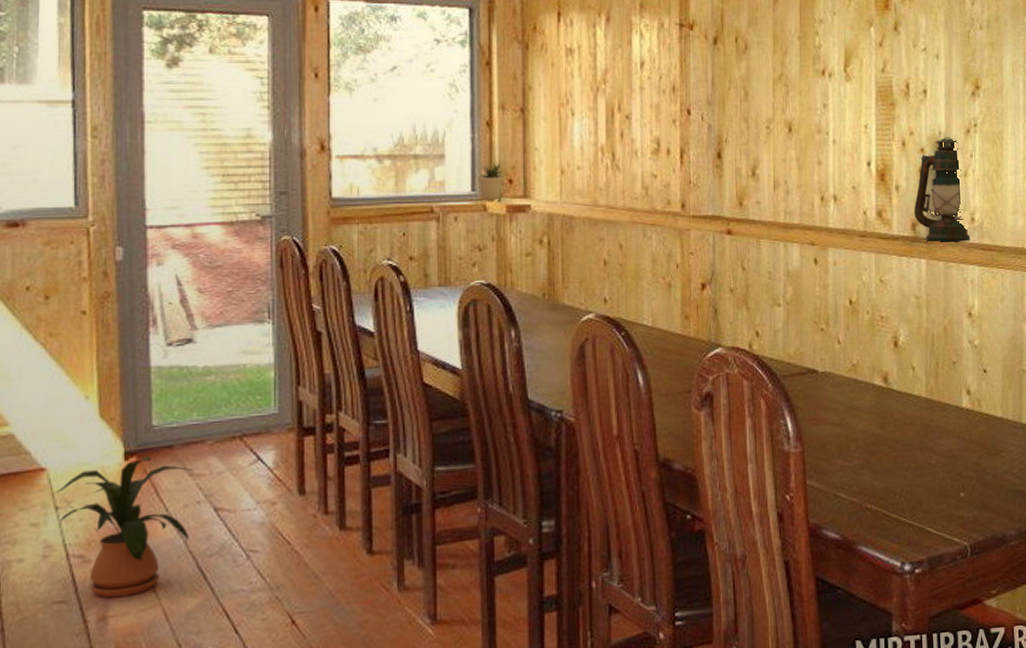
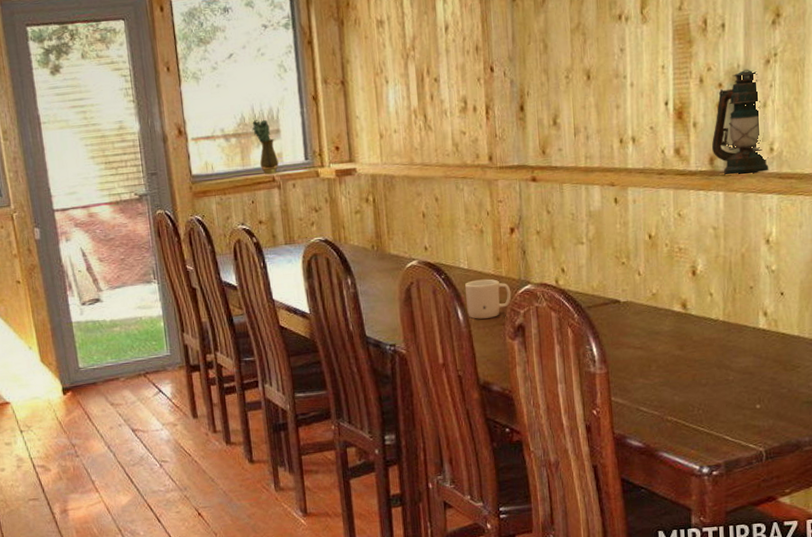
house plant: present [55,457,193,598] -> none [19,392,117,497]
vase: none [411,139,440,204] -> present [251,118,279,175]
potted plant: present [477,161,504,200] -> none [309,131,331,167]
mug: none [647,339,700,385] -> present [464,279,512,319]

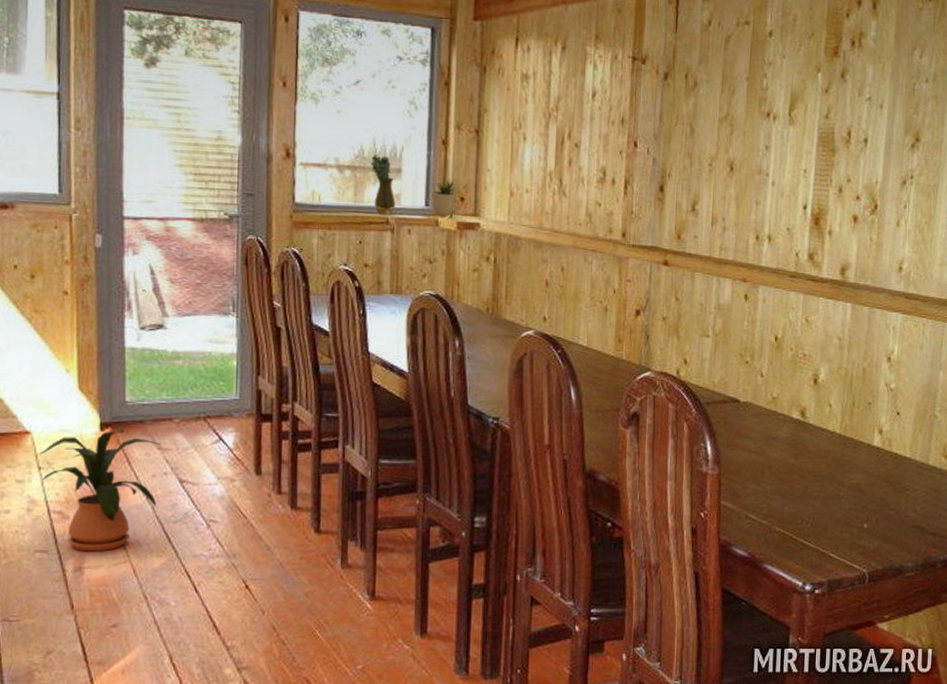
house plant: none [19,392,117,497] -> present [38,429,162,552]
potted plant: none [309,131,331,167] -> present [431,179,456,216]
mug: present [464,279,512,319] -> none [581,359,630,402]
lantern: present [711,69,769,175] -> none [844,186,897,289]

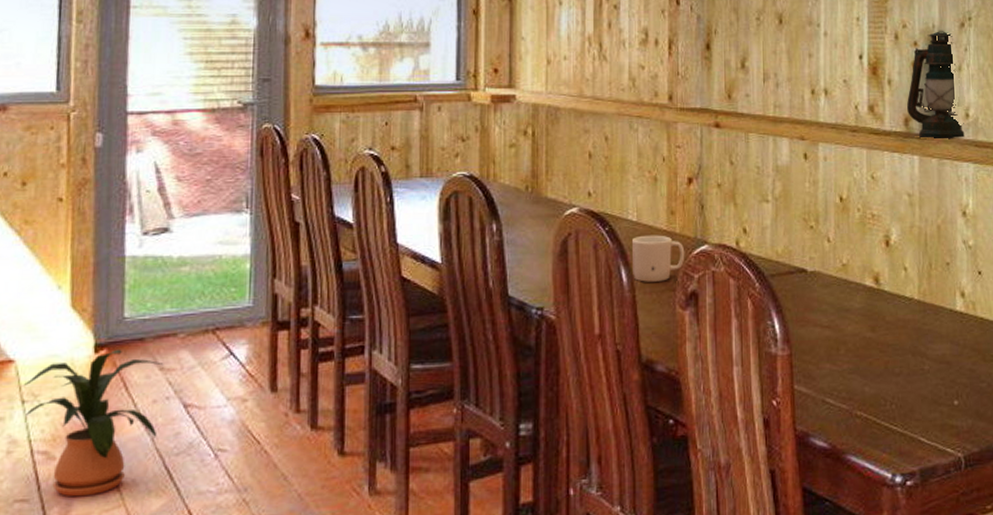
vase: present [370,152,395,216] -> none [396,27,424,93]
potted plant: present [431,179,456,216] -> none [462,51,489,90]
mug: none [581,359,630,402] -> present [631,235,685,282]
lantern: none [844,186,897,289] -> present [906,30,965,138]

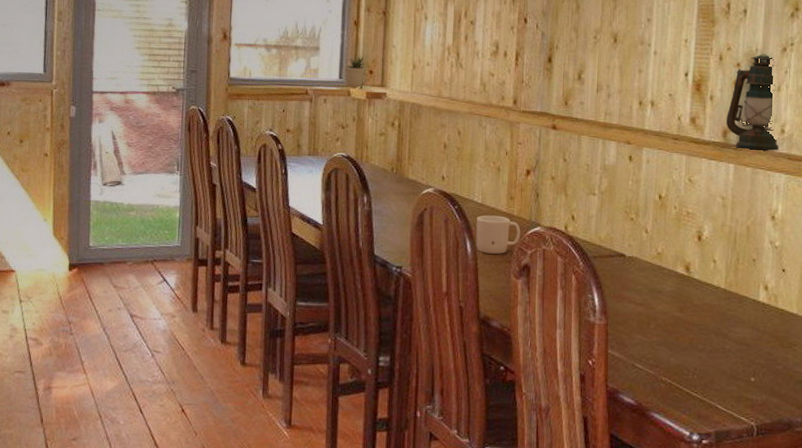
house plant: present [23,350,164,497] -> none [20,270,117,374]
potted plant: none [462,51,489,90] -> present [344,55,366,87]

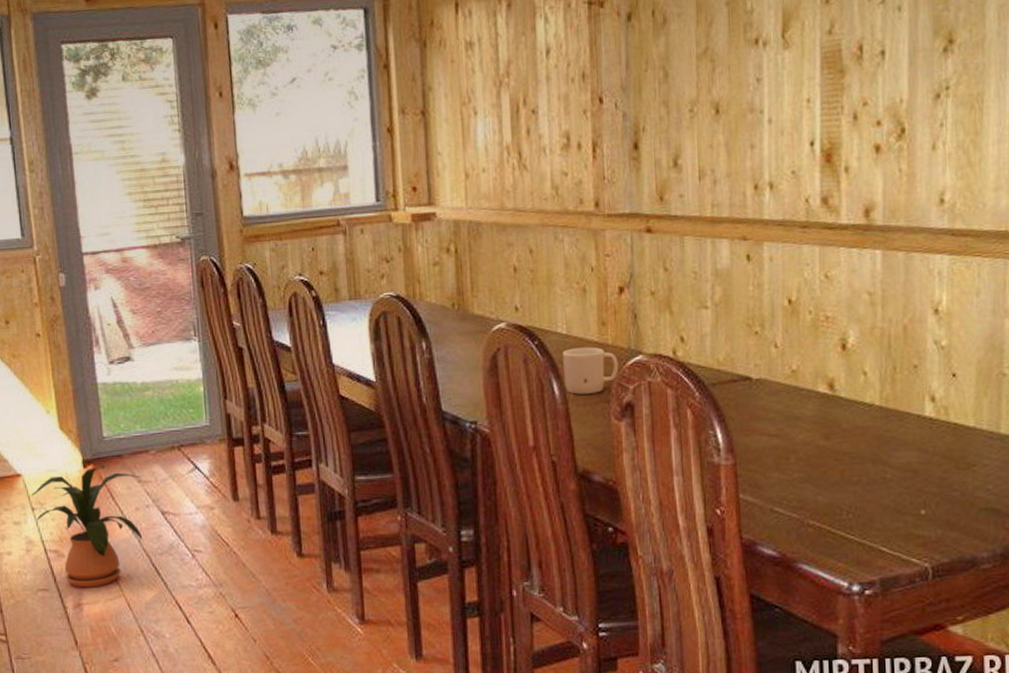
house plant: none [20,270,117,374] -> present [31,465,143,588]
potted plant: present [344,55,366,87] -> none [381,169,407,211]
lantern: present [725,53,779,151] -> none [867,104,939,230]

